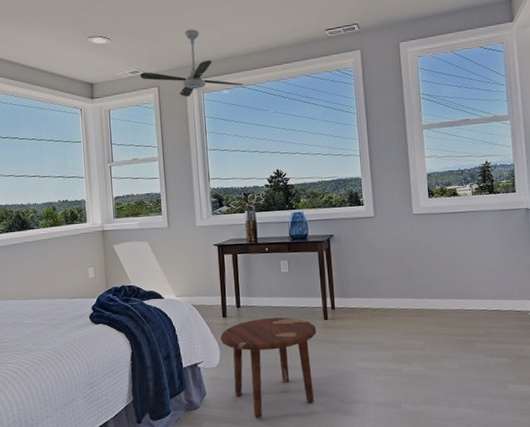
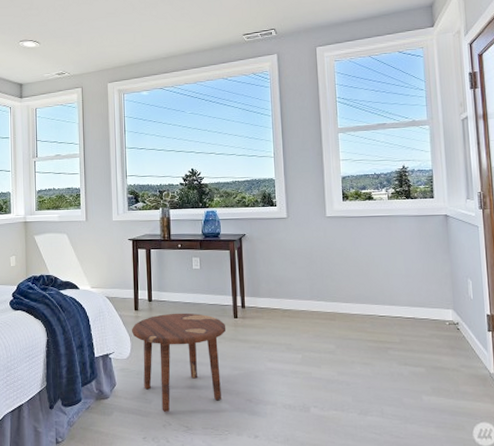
ceiling fan: present [140,29,244,97] -> none [65,33,162,98]

